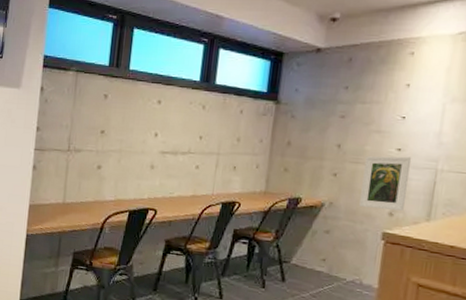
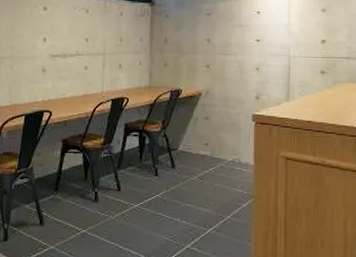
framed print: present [359,155,412,211] -> none [231,46,269,94]

